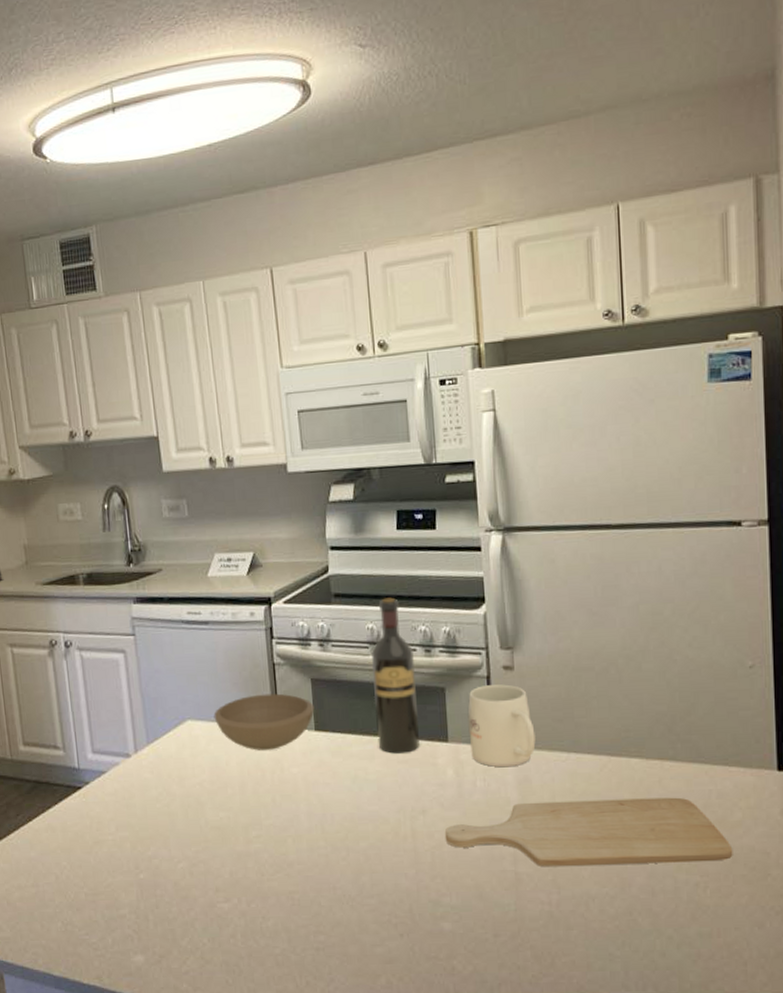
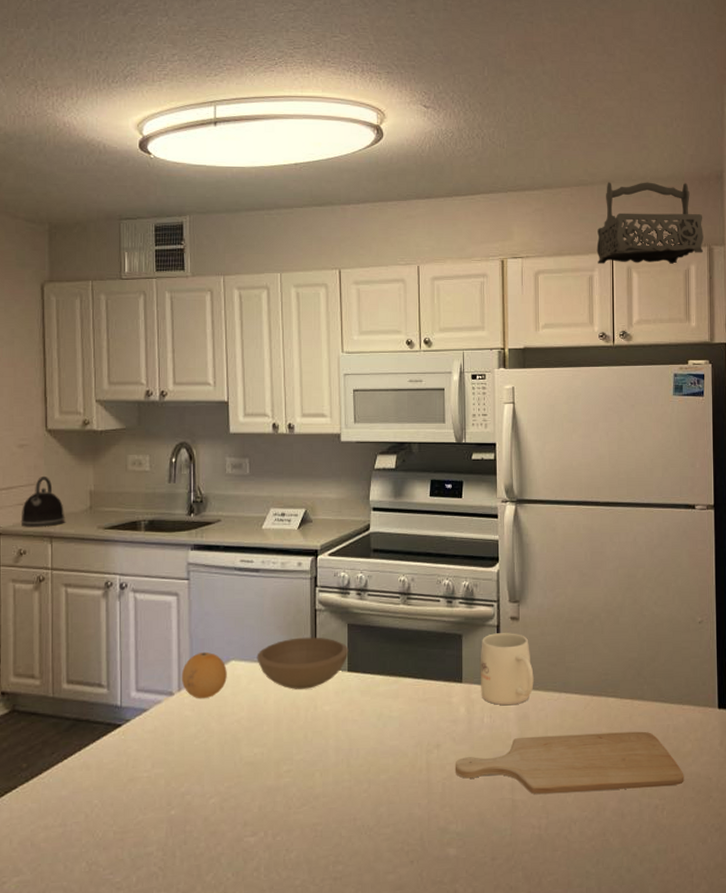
fruit: none [136,711,185,761] -> present [181,651,227,699]
wine bottle: present [372,597,420,754] -> none [401,554,438,693]
decorative basket: none [595,93,748,220] -> present [596,182,704,264]

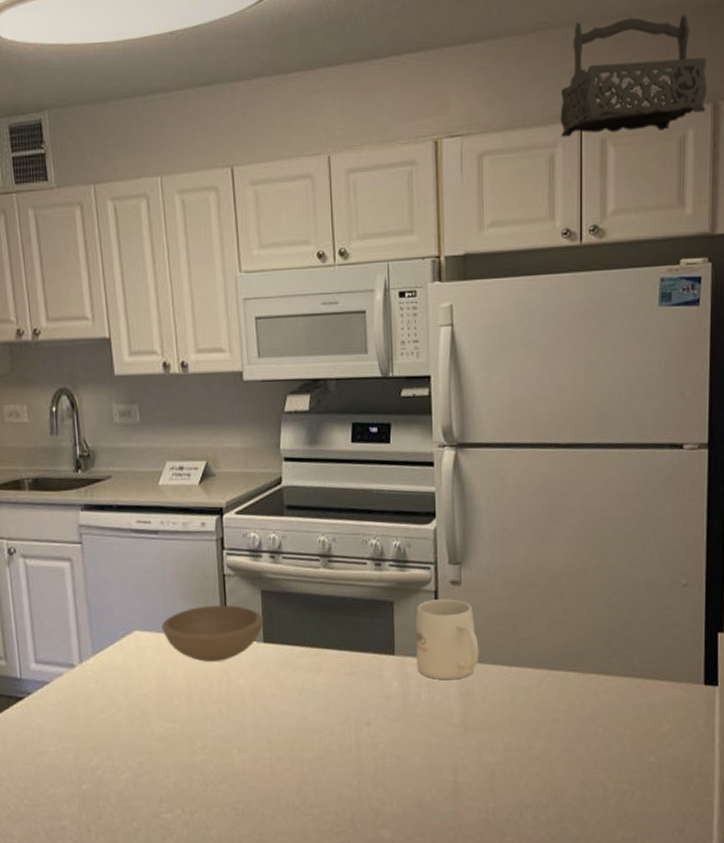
fruit: present [181,651,227,699] -> none [81,621,131,672]
chopping board: present [455,731,684,795] -> none [388,710,660,777]

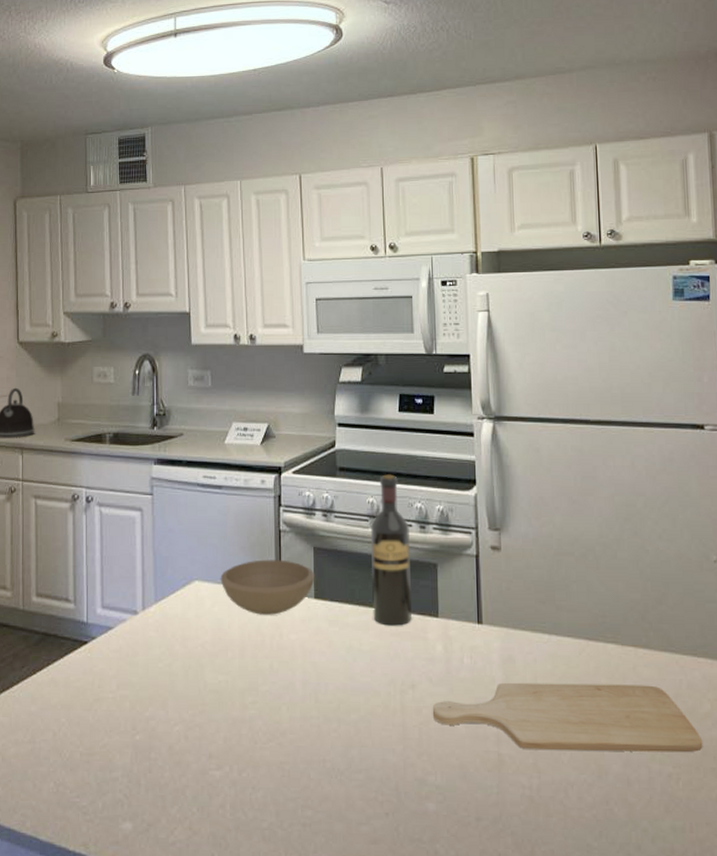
wine bottle: none [322,510,366,666] -> present [371,474,412,626]
chopping board: none [388,710,660,777] -> present [432,682,703,753]
mug: present [414,599,479,680] -> none [457,564,520,646]
decorative basket: present [560,15,707,137] -> none [577,63,703,157]

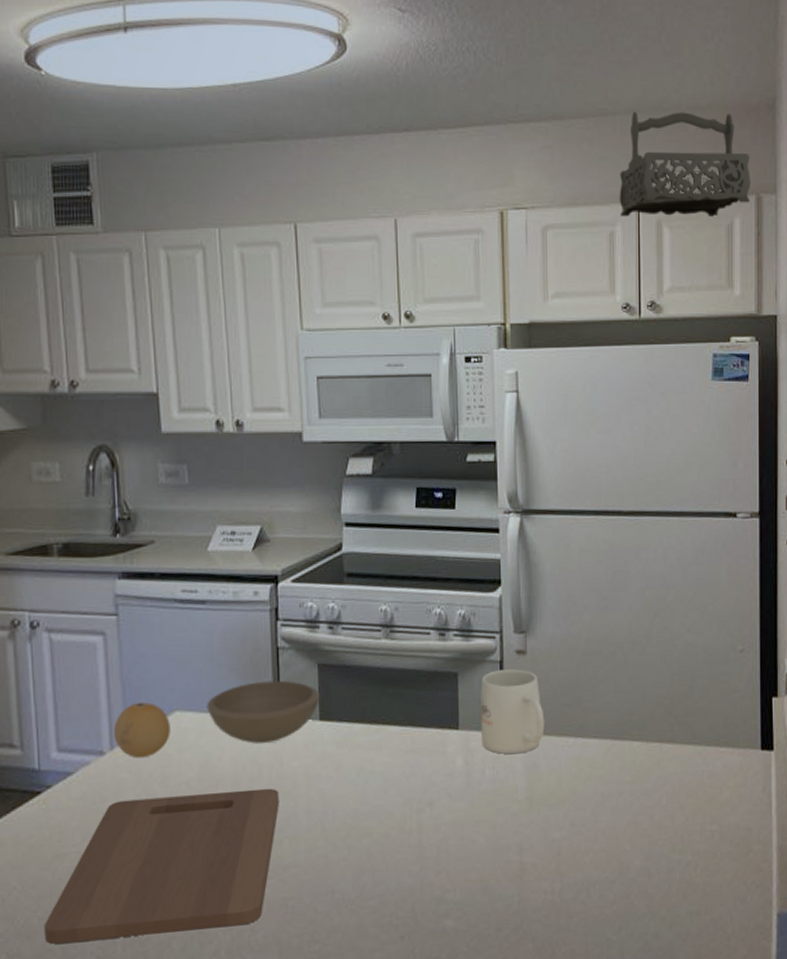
cutting board: none [85,656,279,783] -> present [44,788,279,944]
fruit: none [145,570,191,620] -> present [113,701,171,759]
wine bottle: present [371,474,412,626] -> none [384,578,429,743]
chopping board: present [432,682,703,753] -> none [451,778,721,855]
mug: none [457,564,520,646] -> present [479,669,545,755]
decorative basket: none [577,63,703,157] -> present [619,112,751,217]

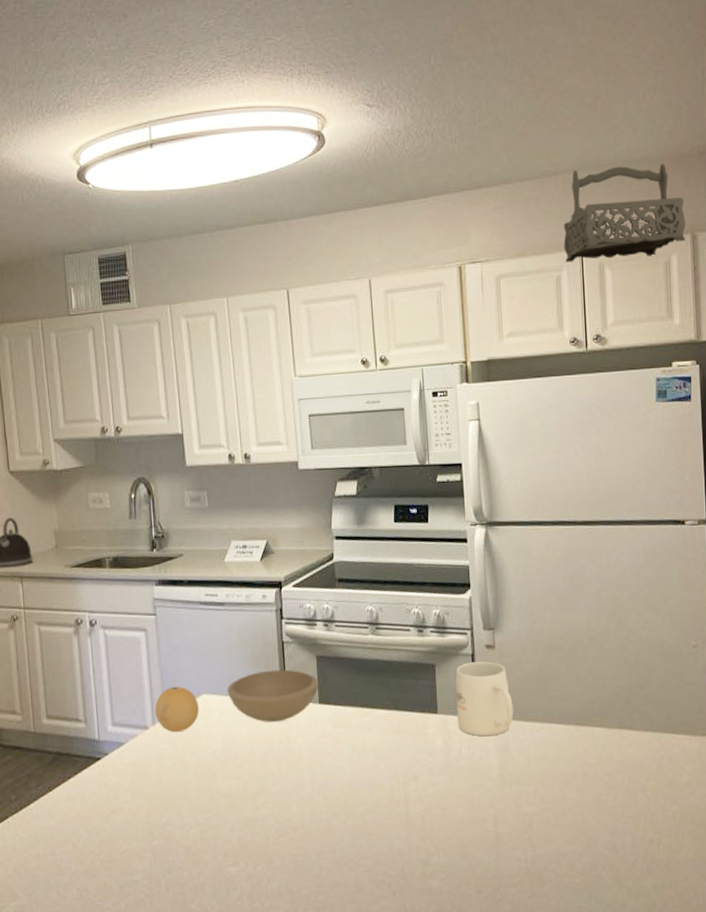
cutting board: present [44,788,279,944] -> none [105,760,288,883]

